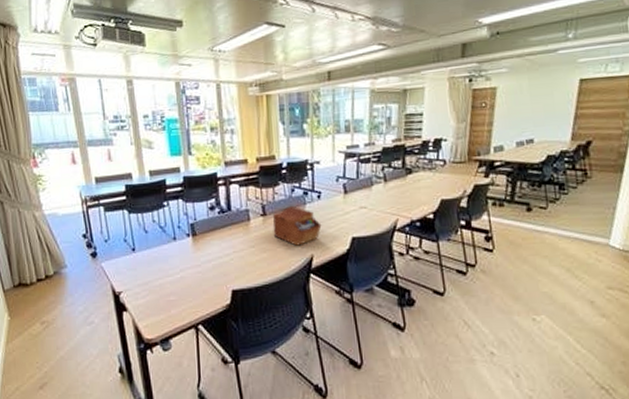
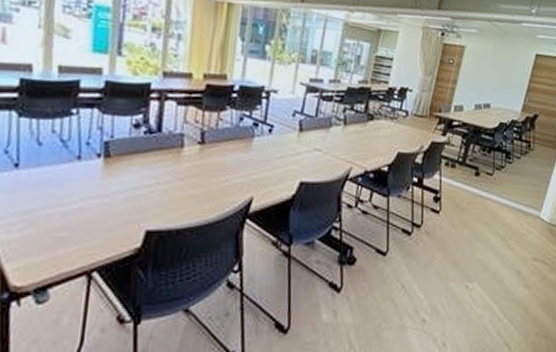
sewing box: present [272,205,322,246] -> none [209,136,268,185]

